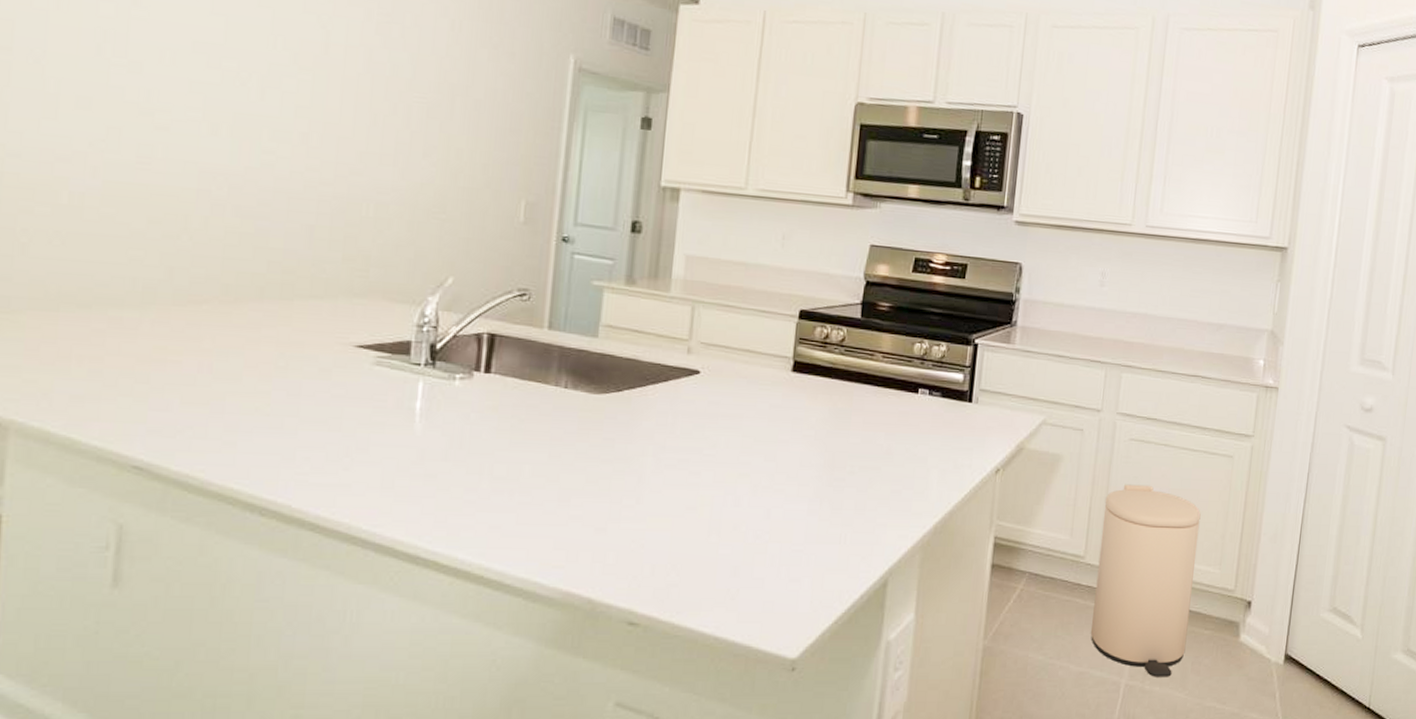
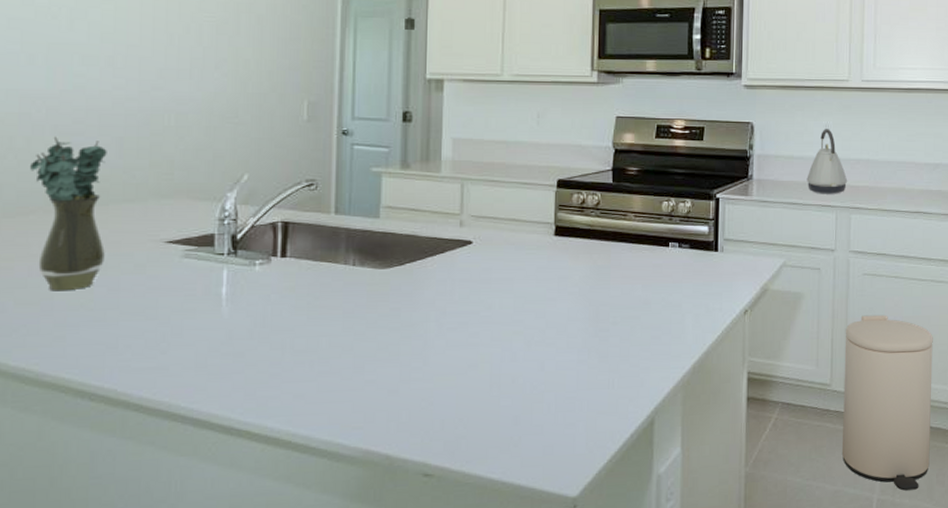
vase: none [207,218,295,392] -> present [30,136,107,291]
kettle: none [1076,276,1122,349] -> present [806,129,848,194]

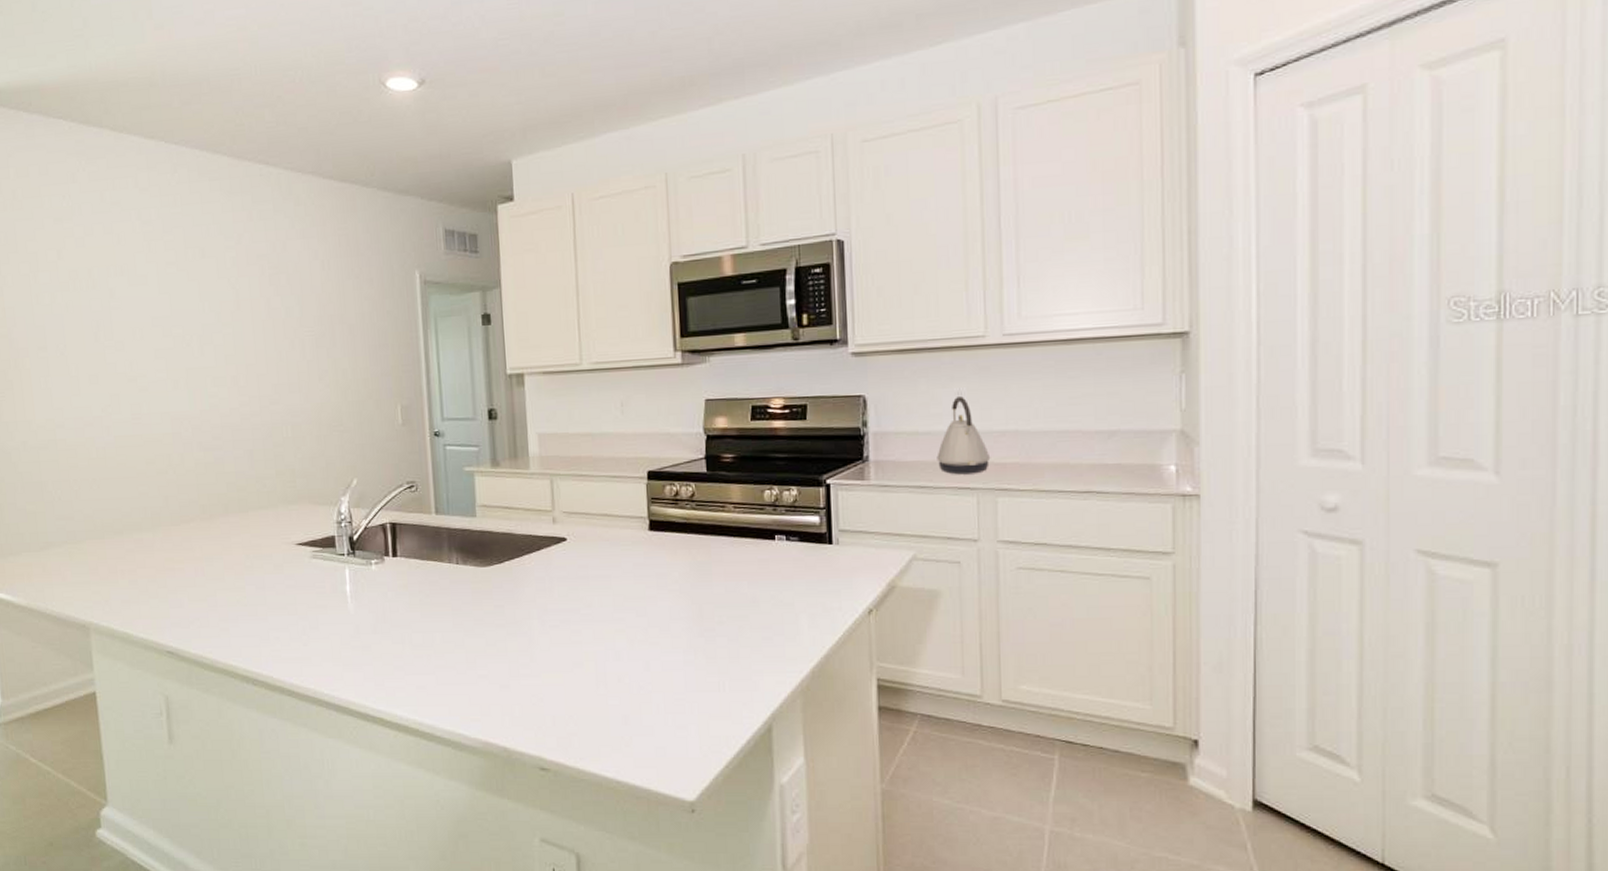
vase: present [30,136,107,291] -> none [186,452,251,589]
pedal bin: present [842,314,933,491] -> none [997,616,1120,824]

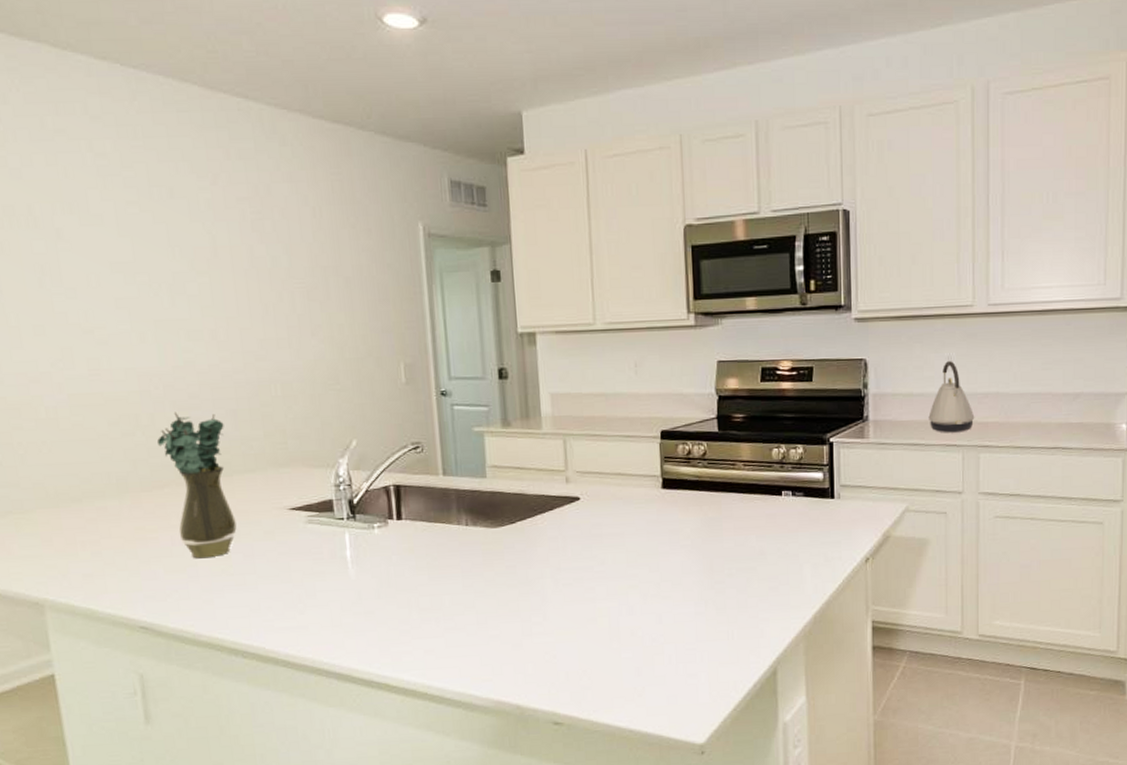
vase: none [186,452,251,589] -> present [157,412,237,559]

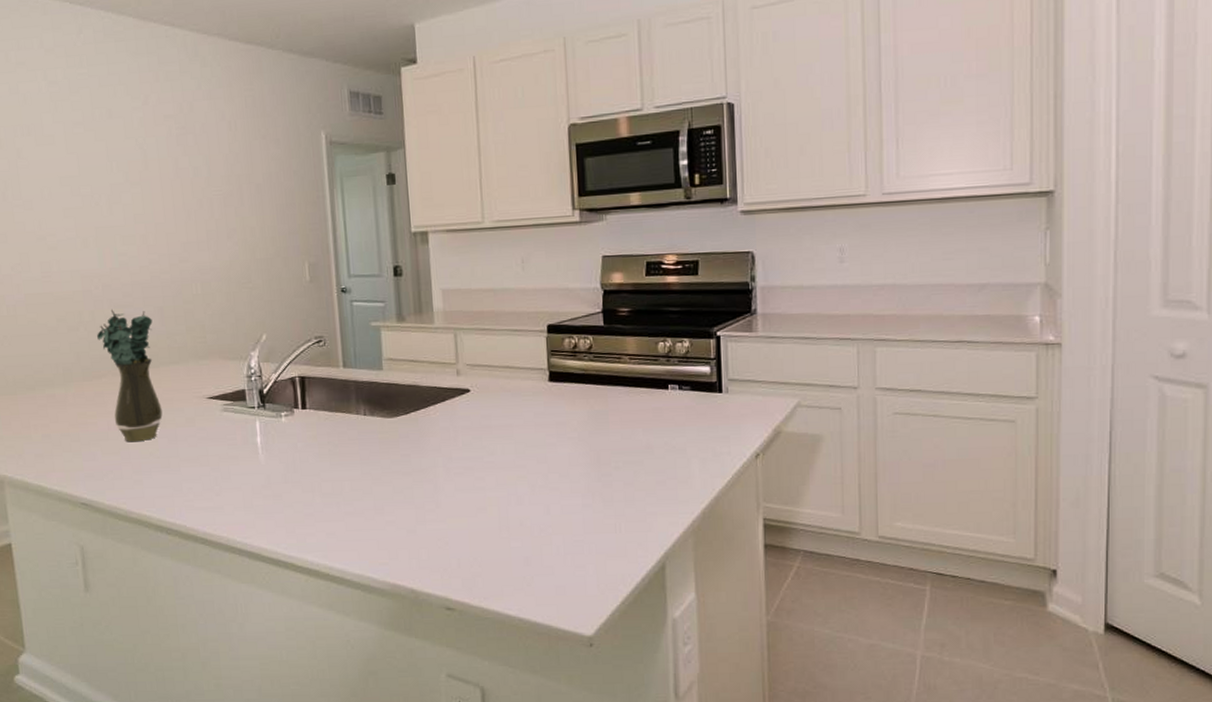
kettle: present [928,361,975,433] -> none [820,252,870,327]

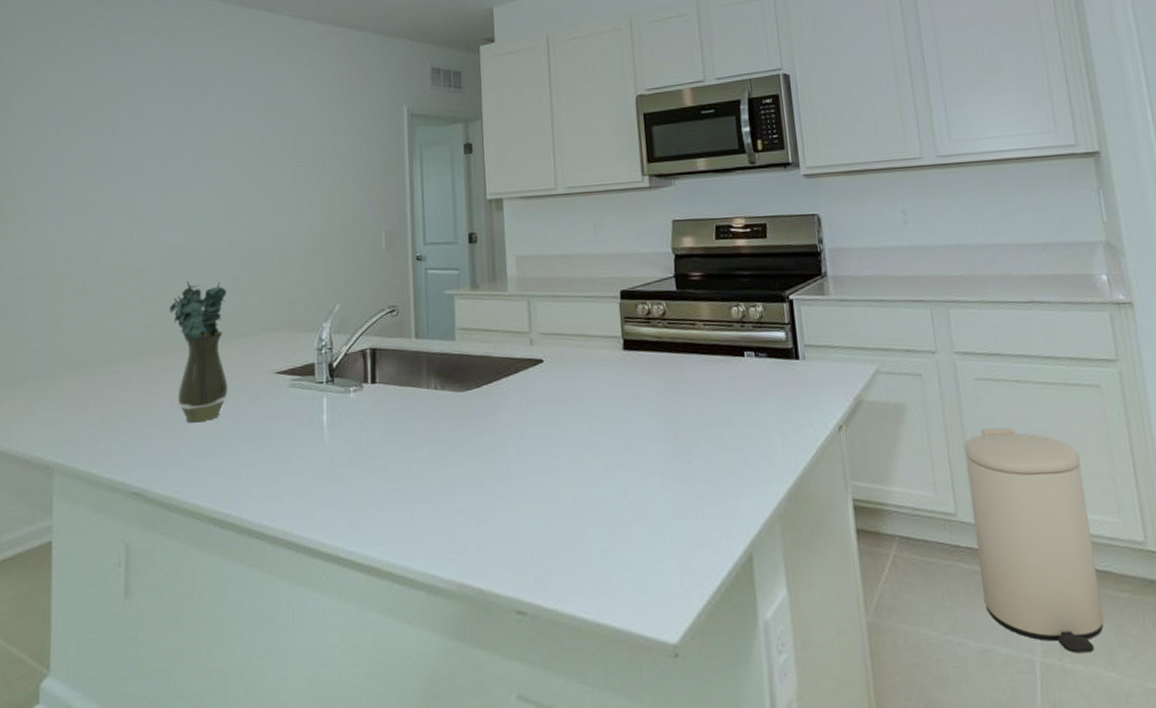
pedal bin: none [874,457,985,649] -> present [963,427,1104,653]

